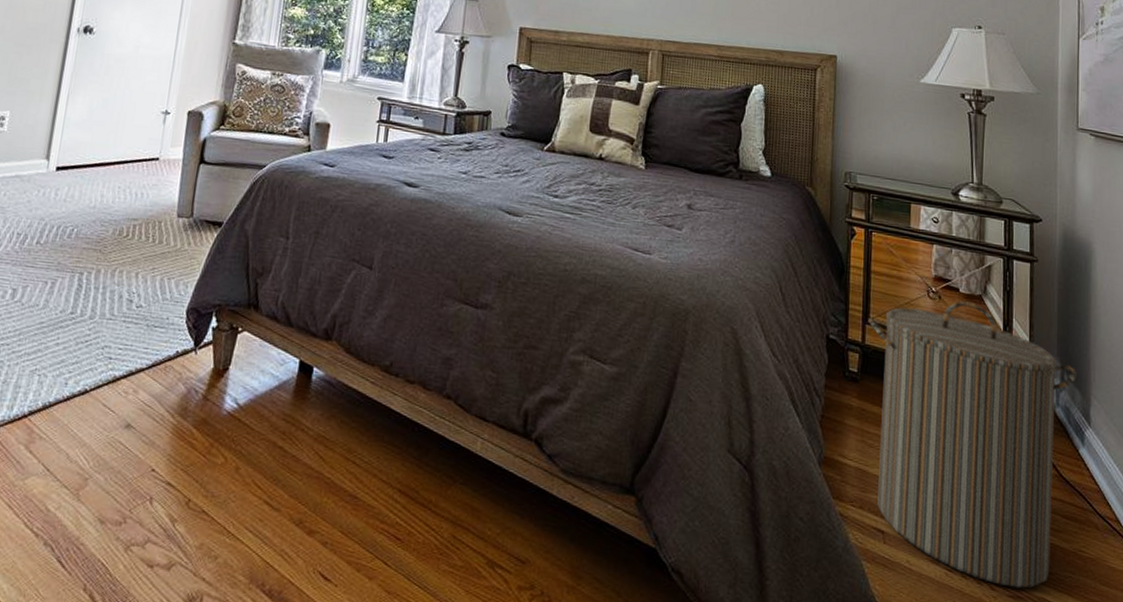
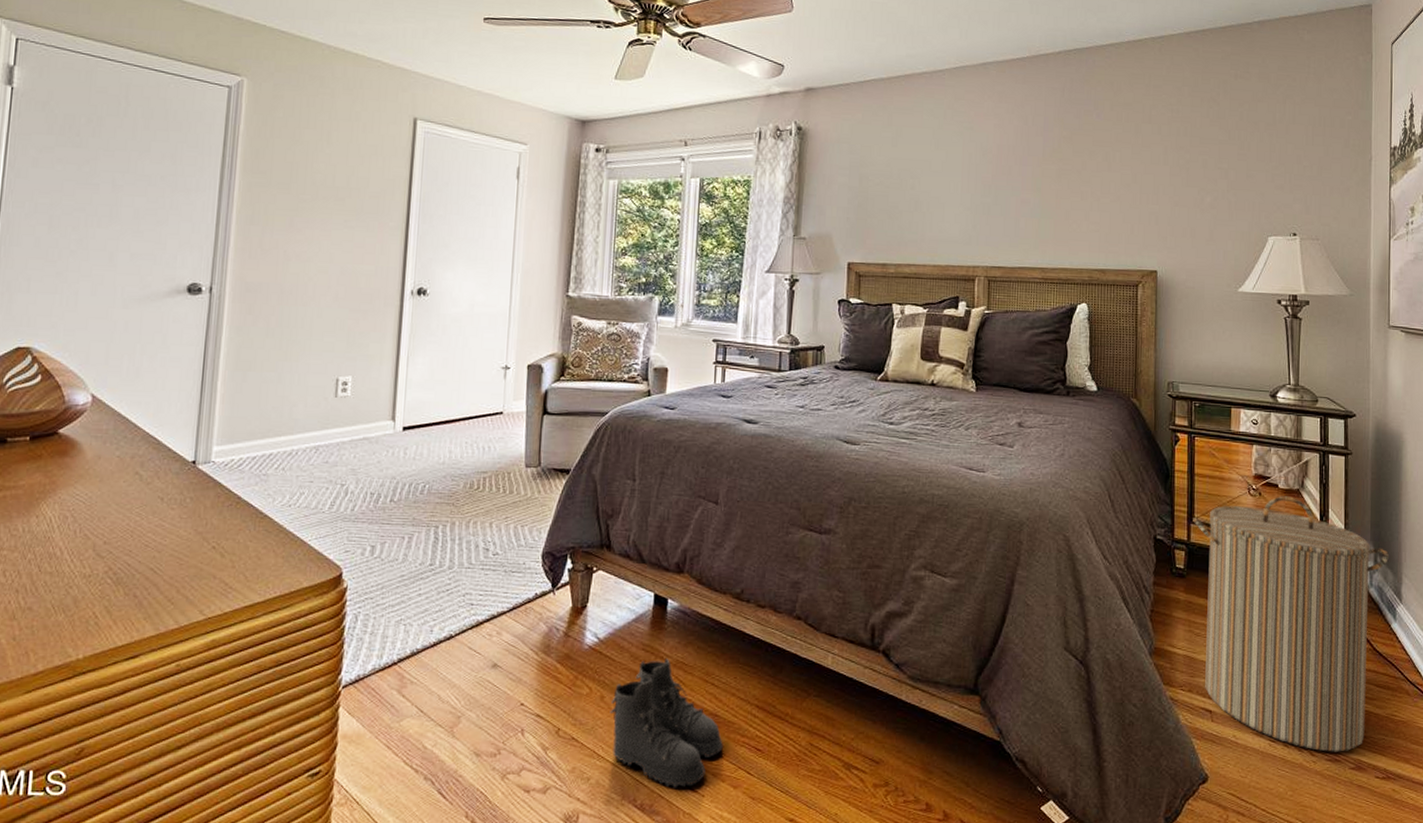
boots: none [243,431,361,575] -> present [609,658,723,788]

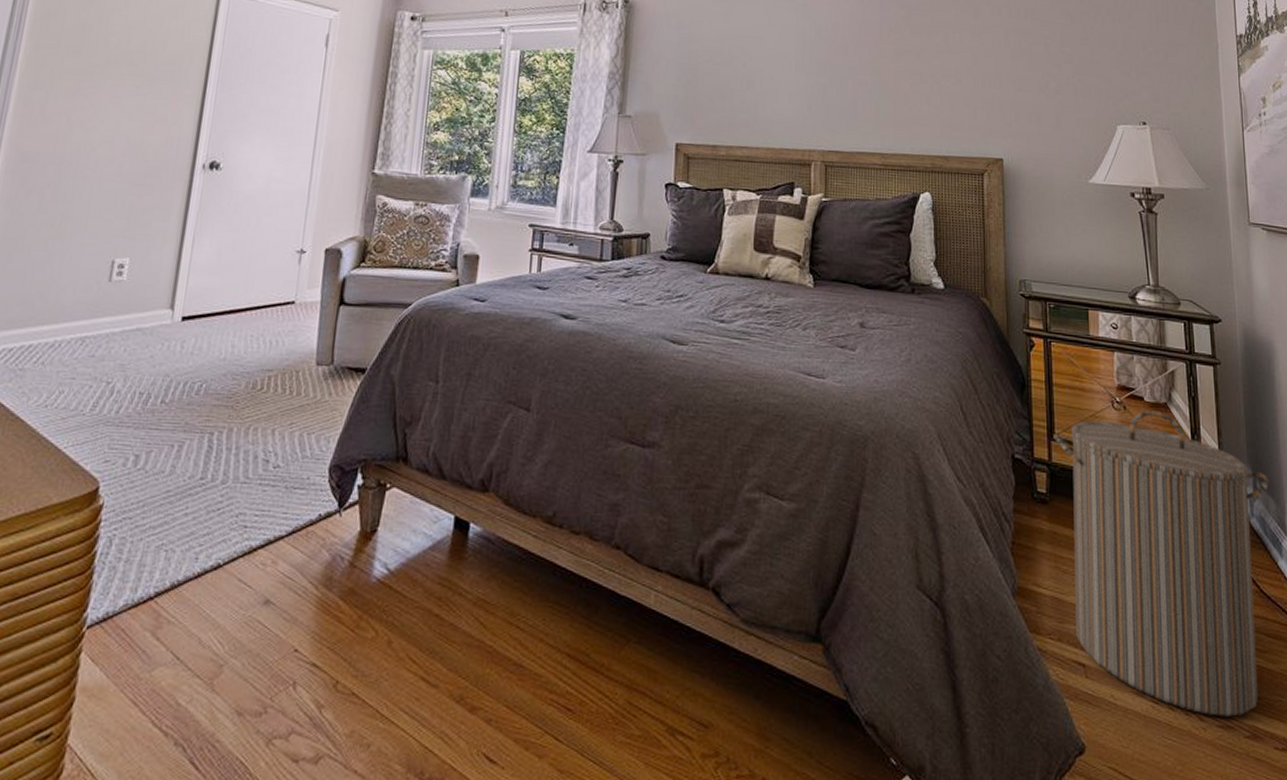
boots: present [609,658,723,788] -> none [397,595,528,758]

